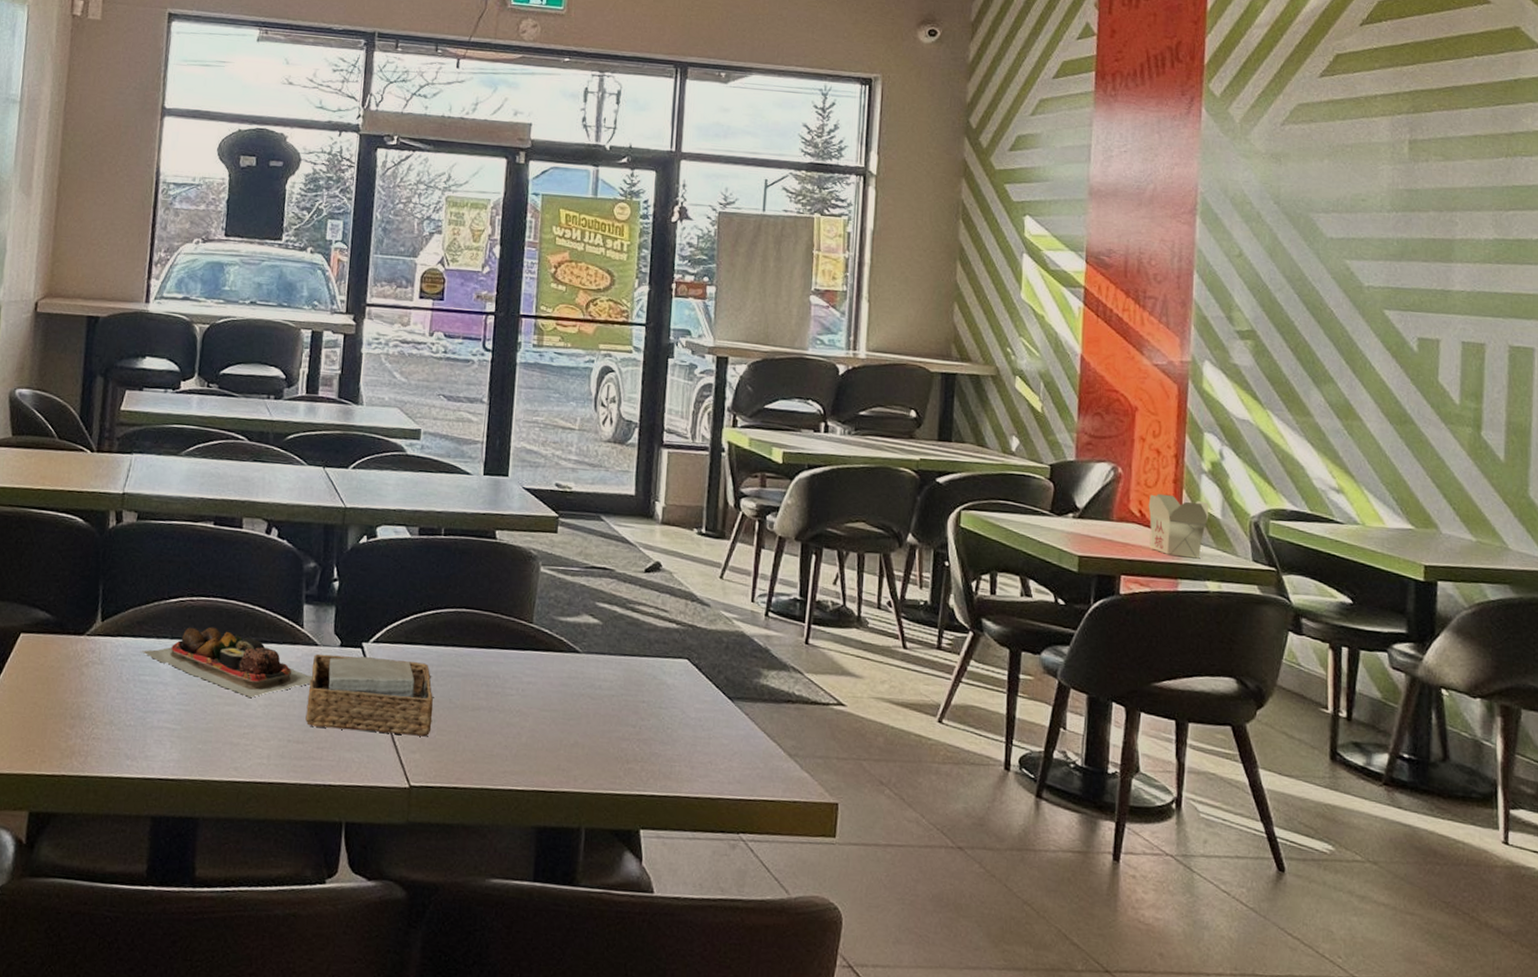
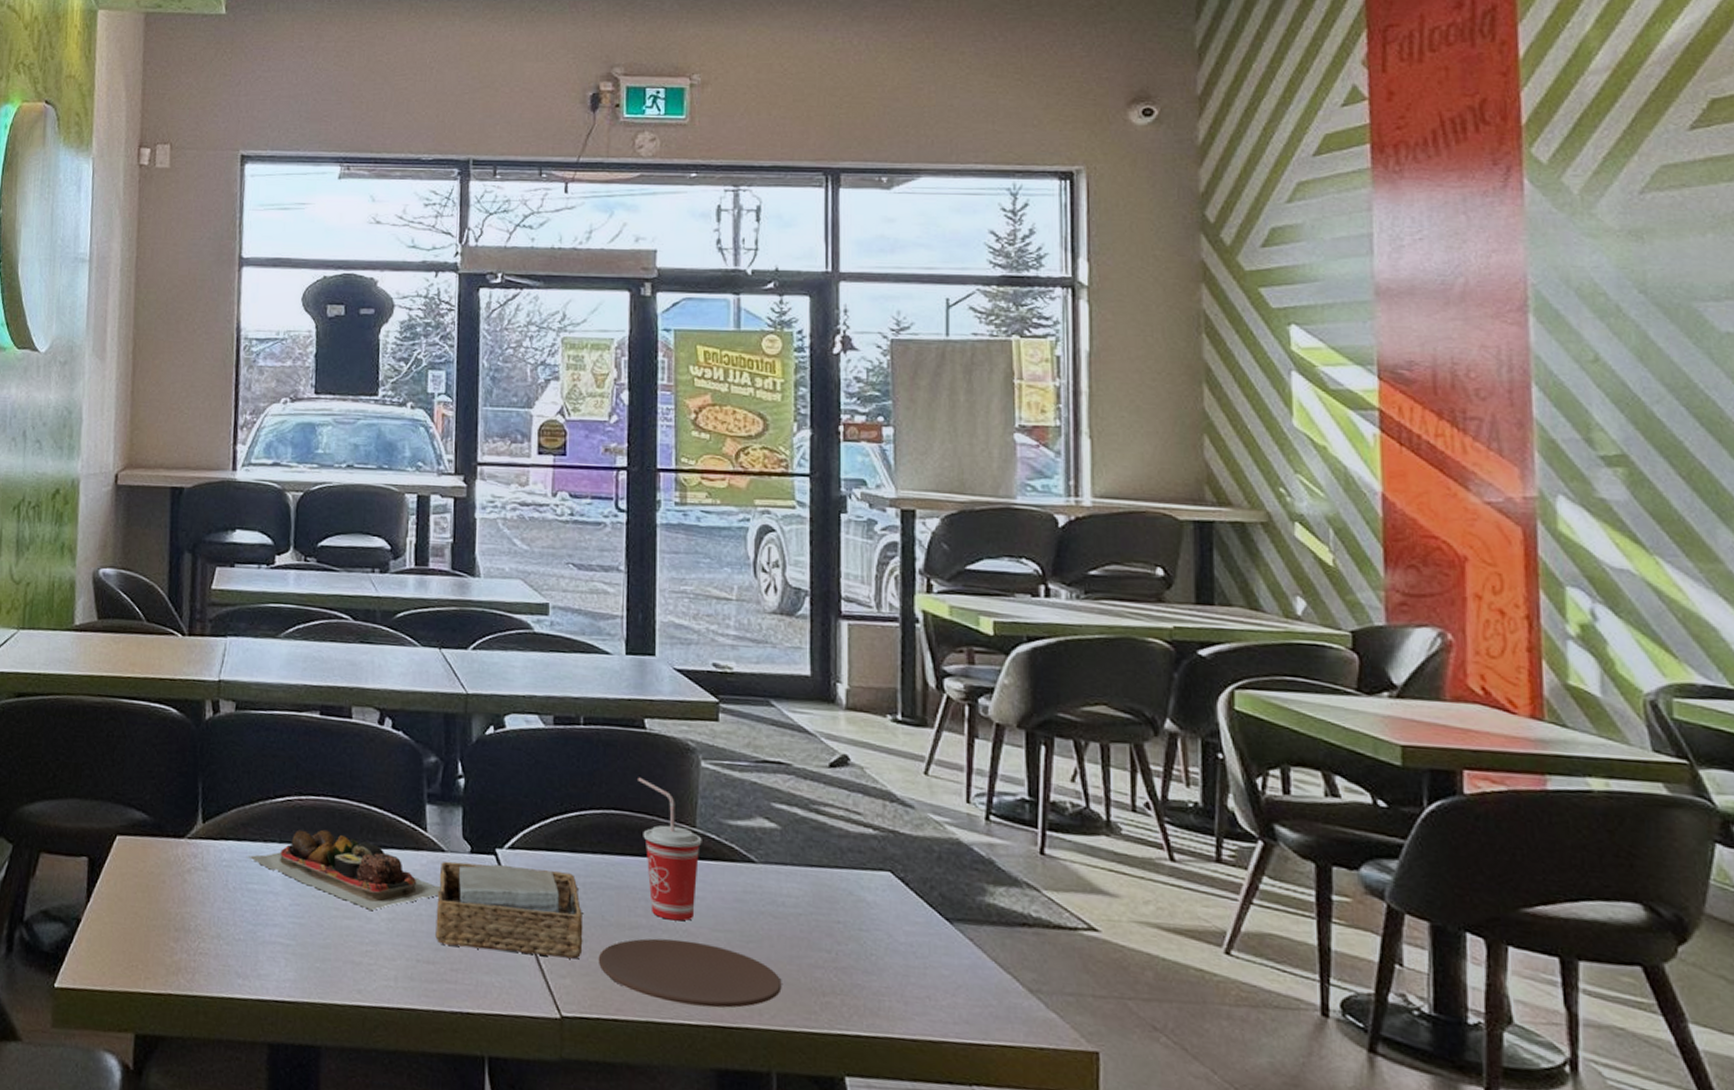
paper plate: none [443,717,594,775] -> present [598,938,782,1008]
beverage cup: none [487,580,537,703] -> present [638,777,702,921]
takeout container: present [1148,493,1209,559] -> none [1494,665,1583,749]

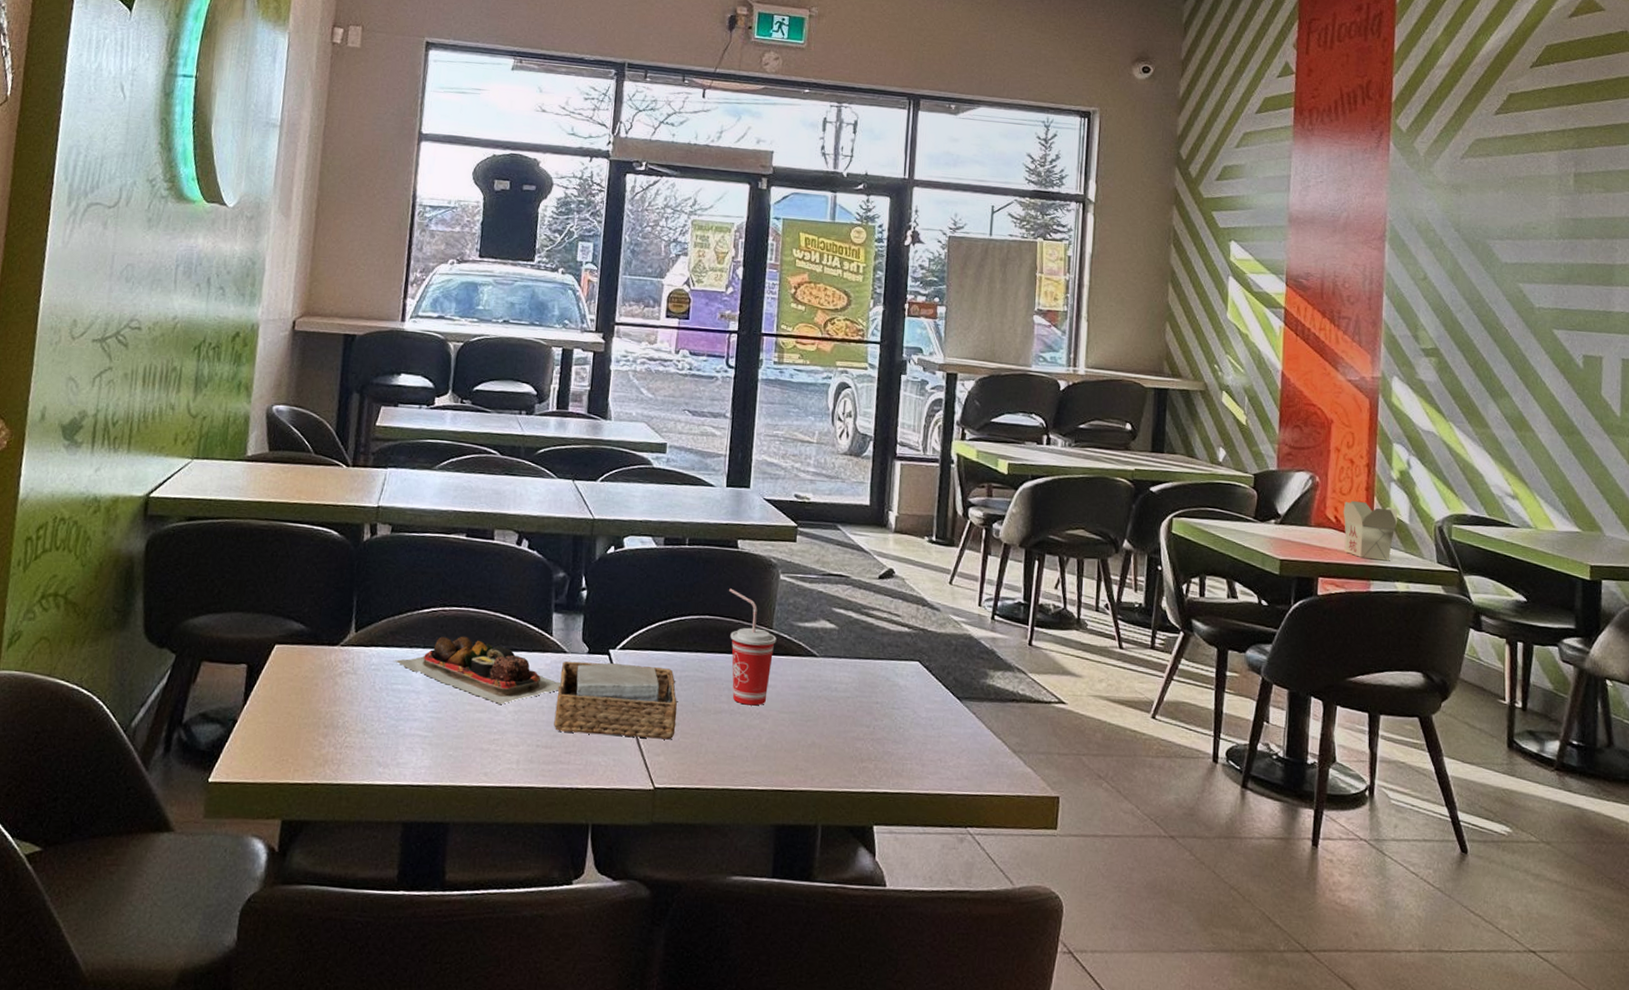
paper plate: present [598,938,782,1008] -> none [687,720,831,775]
takeout container: none [1494,665,1583,749] -> present [1343,500,1398,561]

